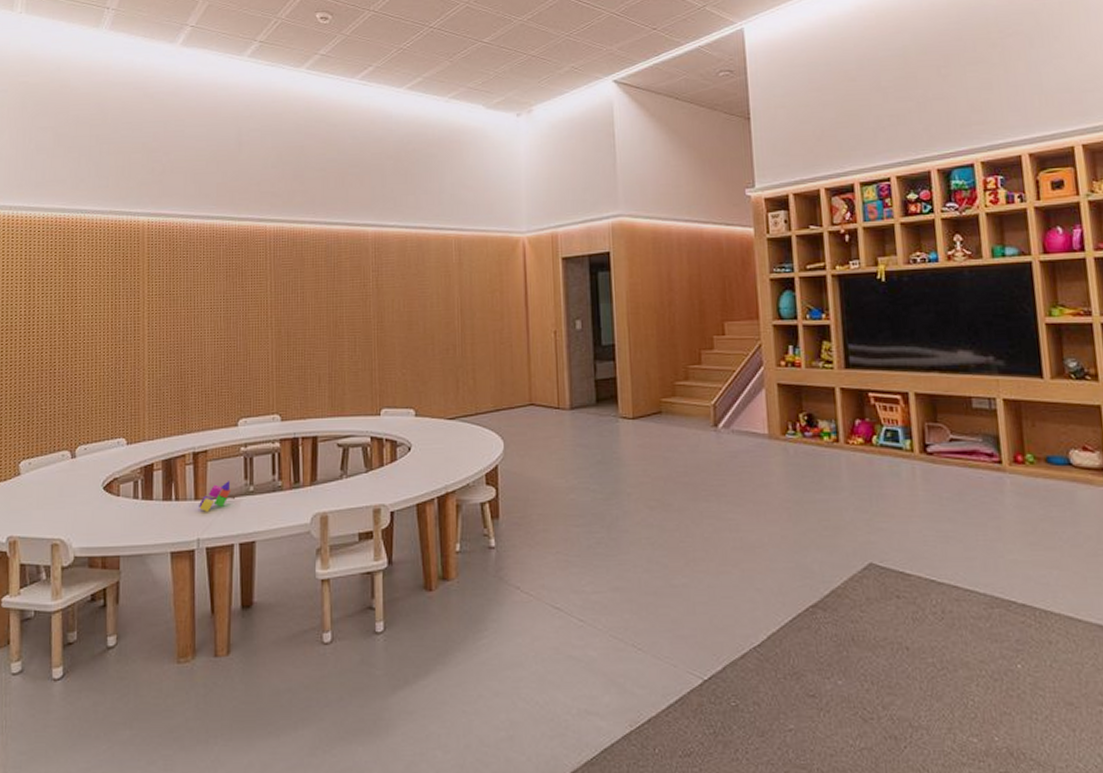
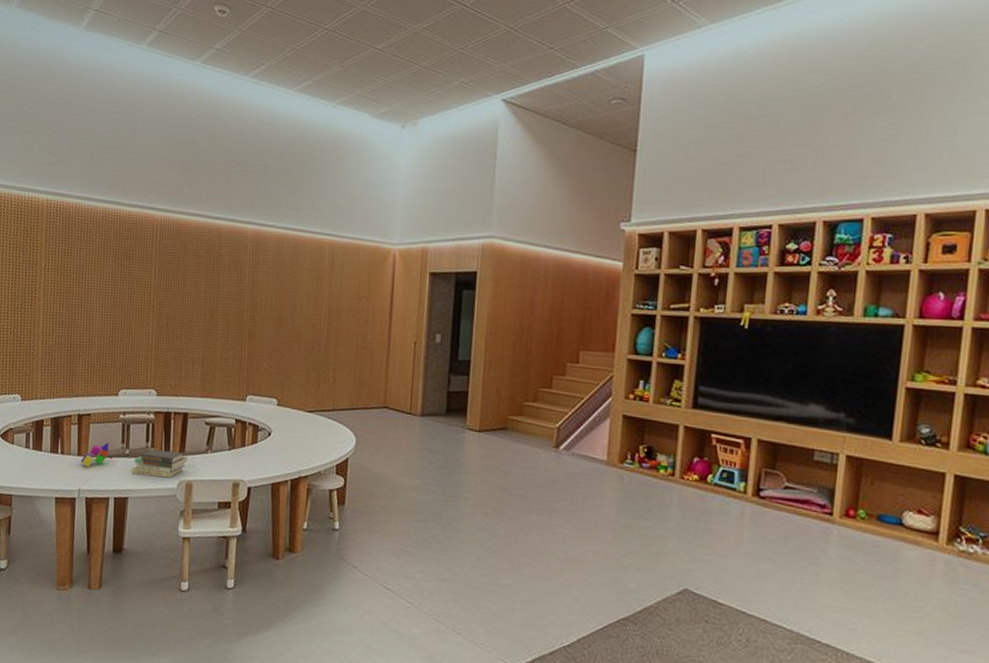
books: none [258,481,320,513] -> present [131,449,187,478]

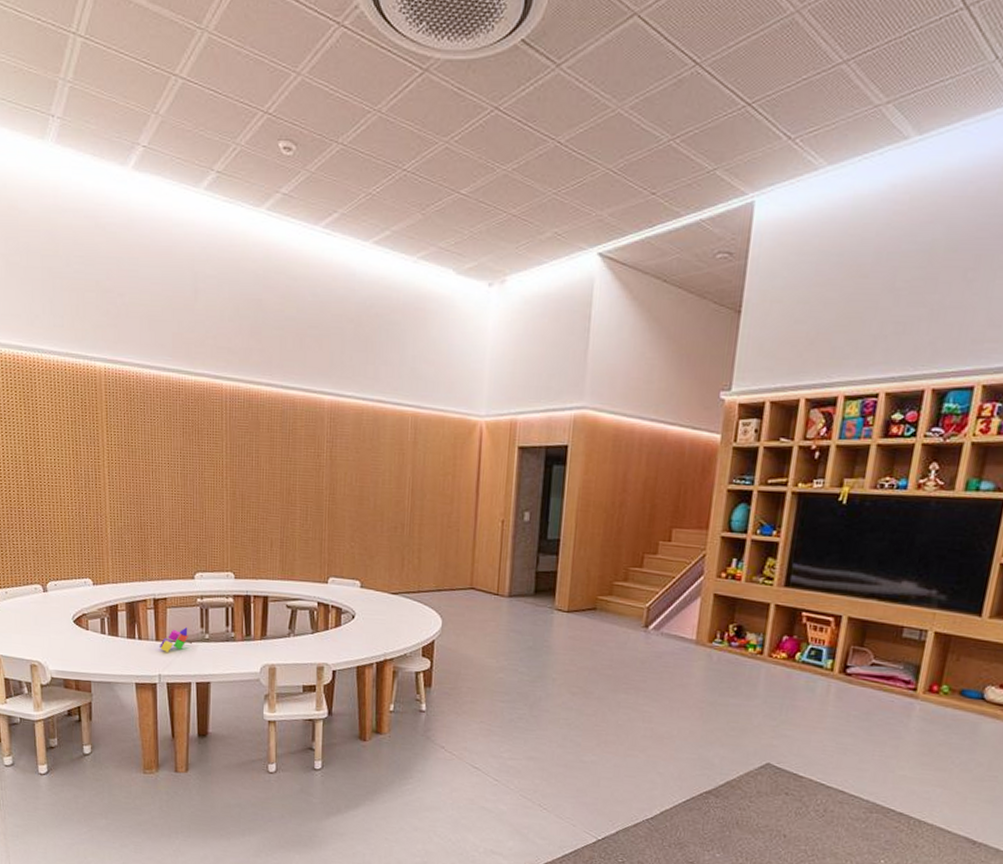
books: present [131,449,187,478] -> none [212,633,269,663]

